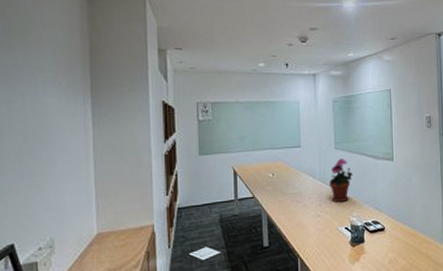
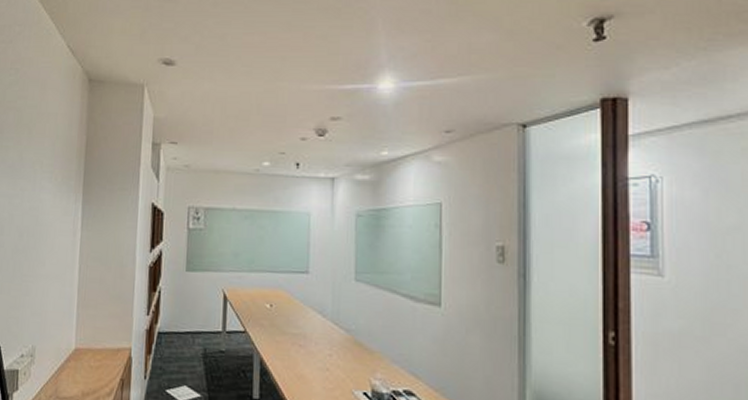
potted plant: present [329,159,353,203] -> none [345,295,379,357]

